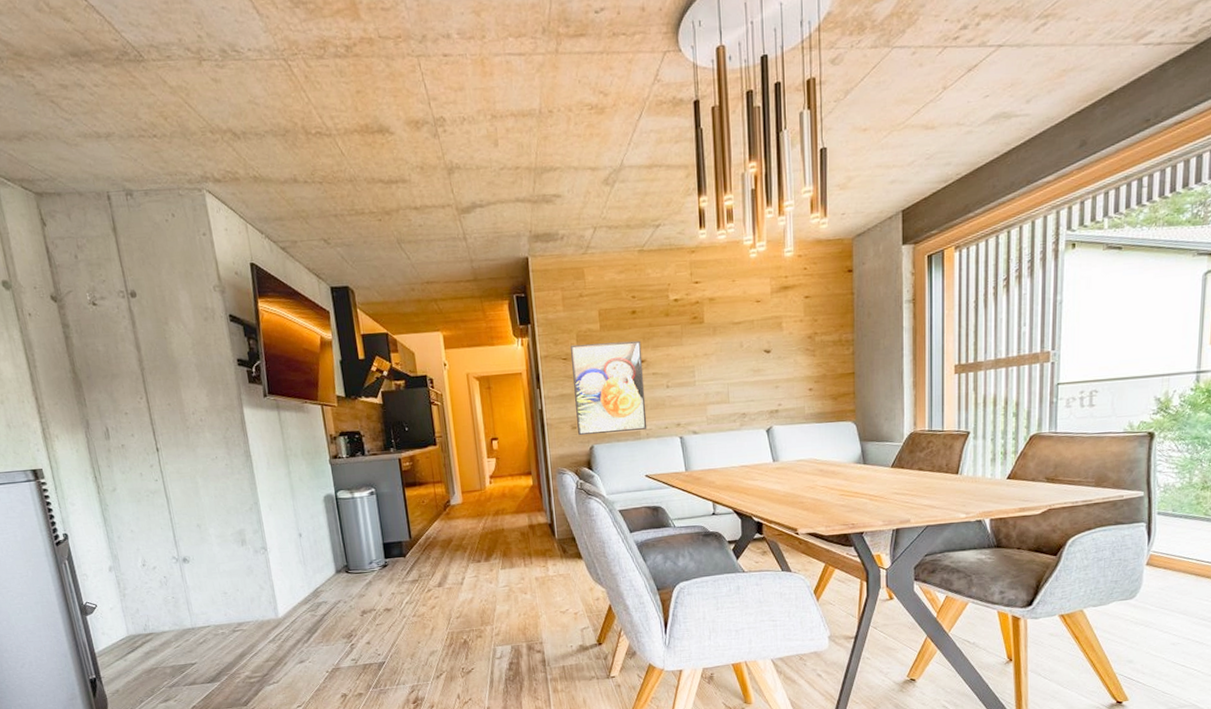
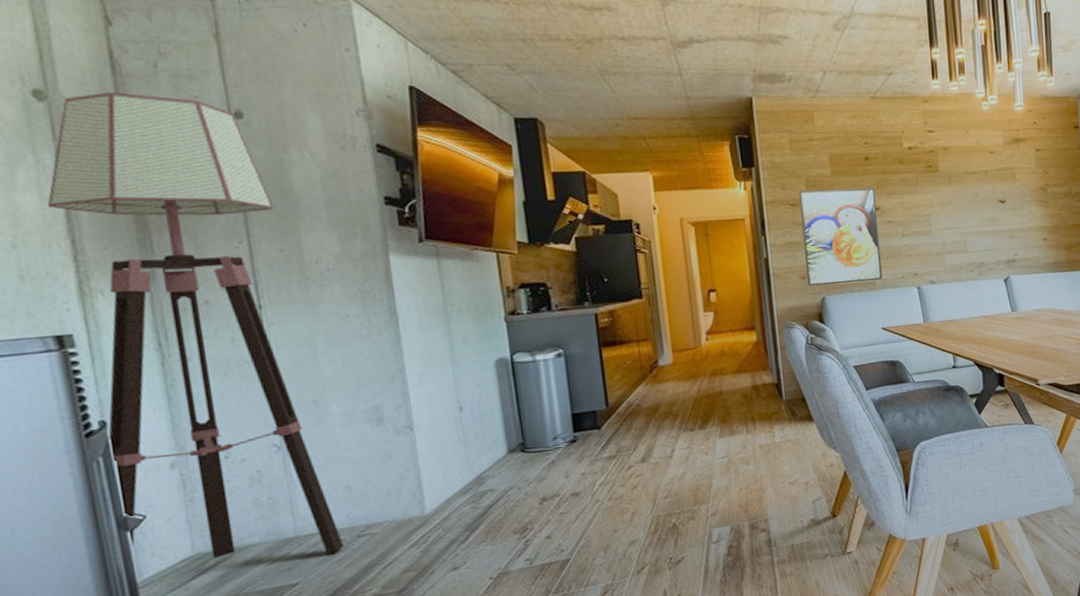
floor lamp: none [18,279,224,644] -> present [47,91,343,558]

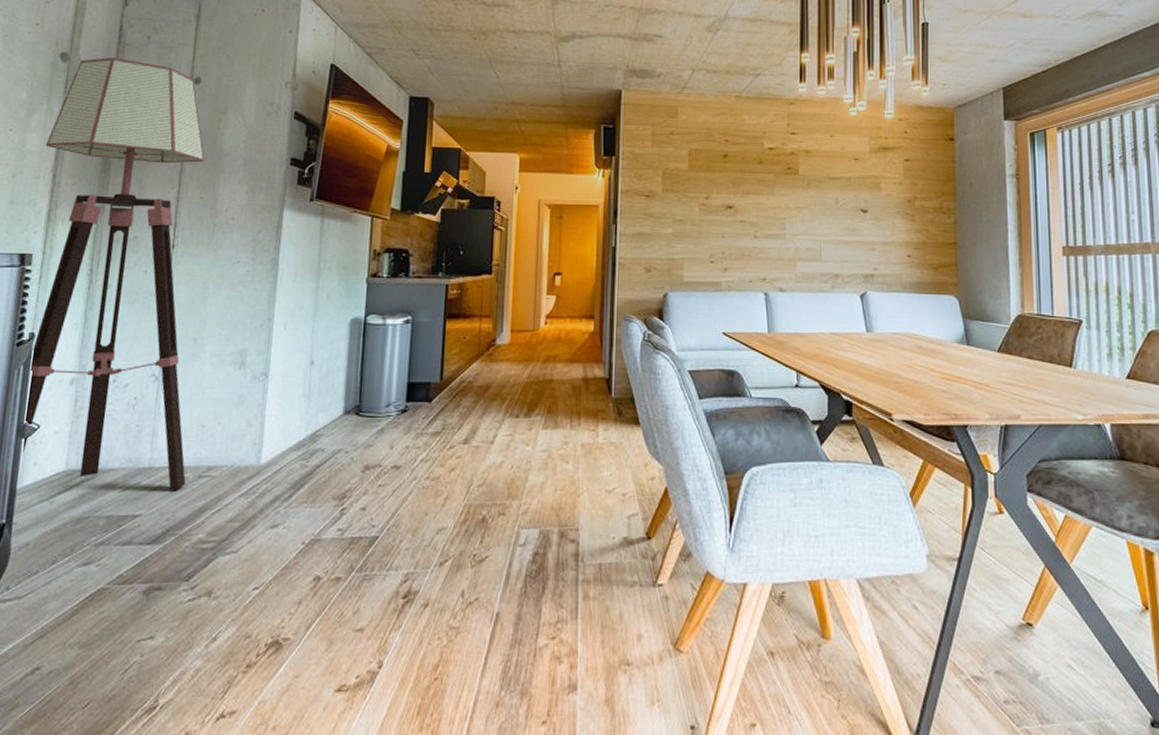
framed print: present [799,187,883,287] -> none [652,182,731,281]

